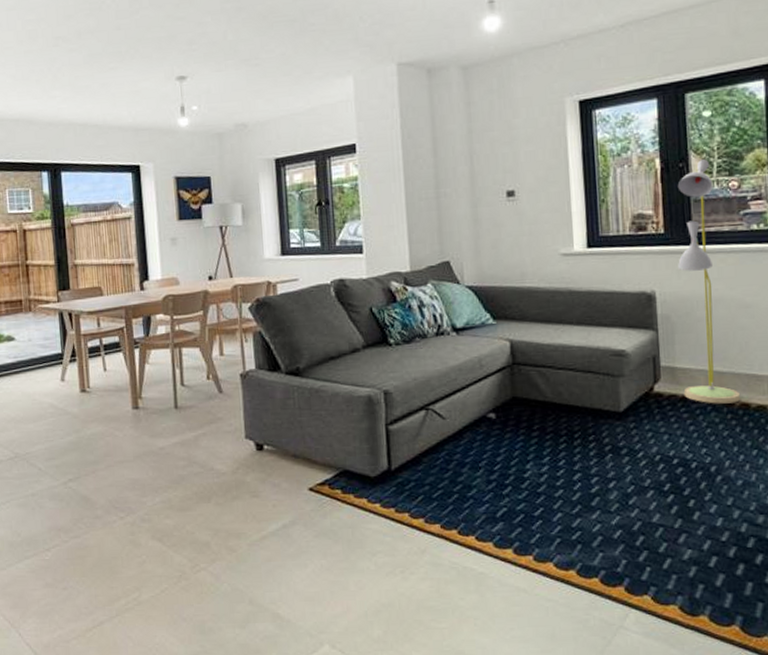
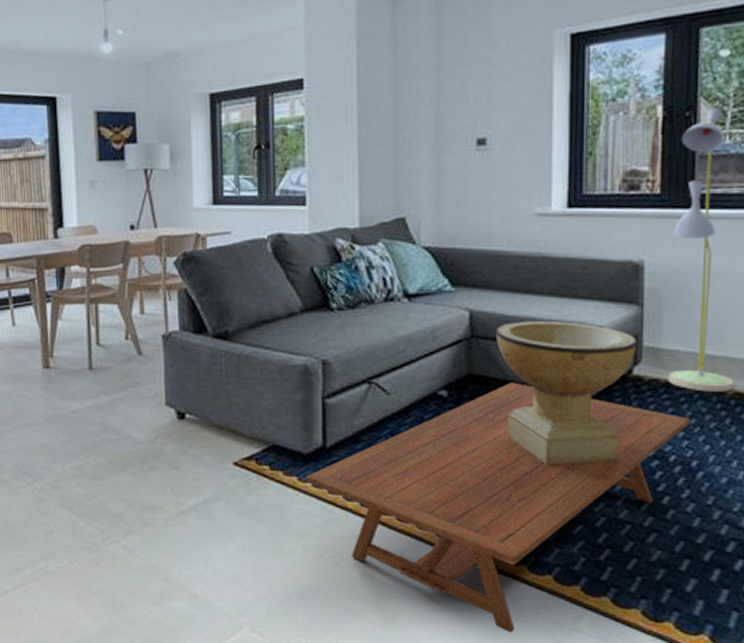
coffee table: none [374,403,706,635] -> present [305,382,690,633]
decorative bowl: none [534,346,656,477] -> present [496,320,638,466]

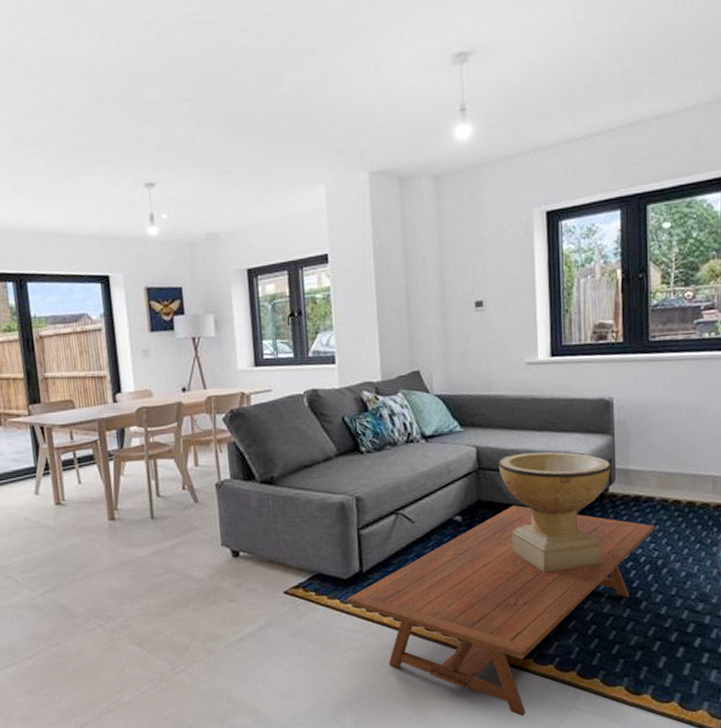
floor lamp: present [667,108,735,392] -> none [635,270,687,503]

